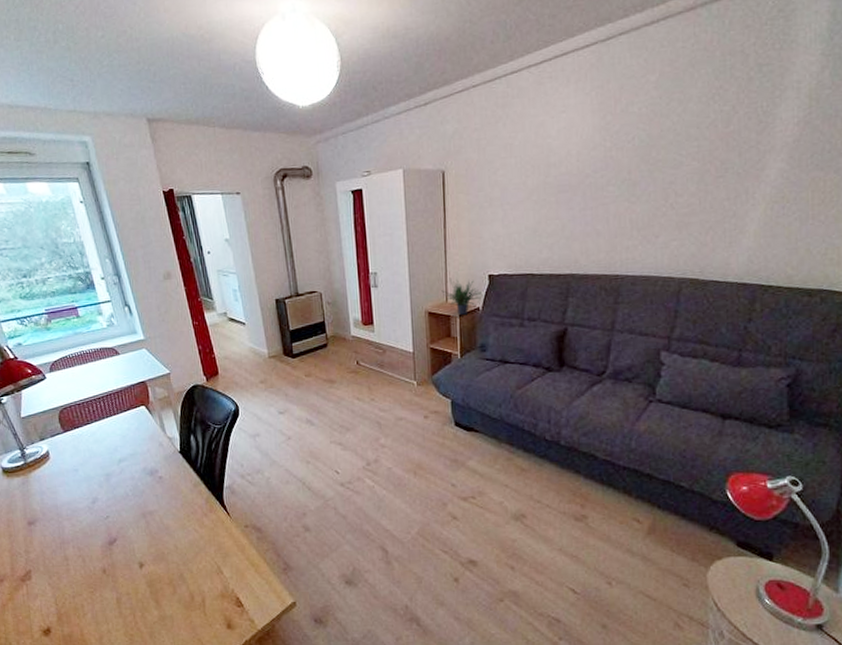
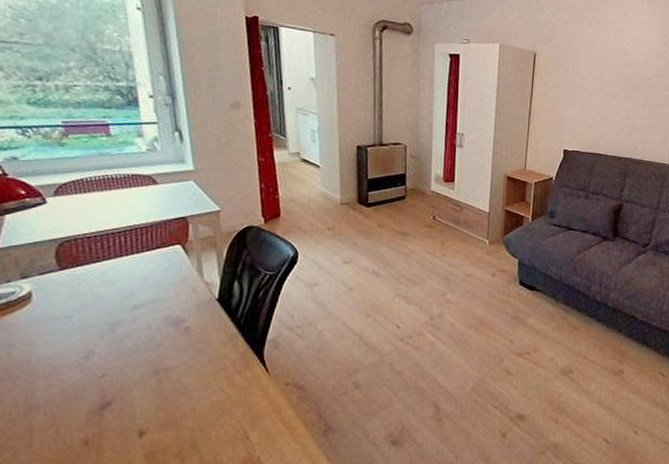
potted plant: present [441,277,482,315] -> none [521,147,556,183]

